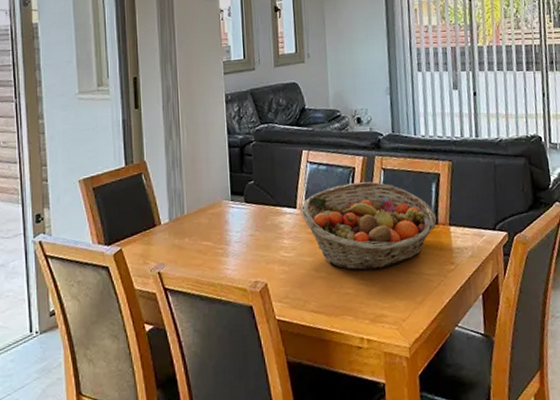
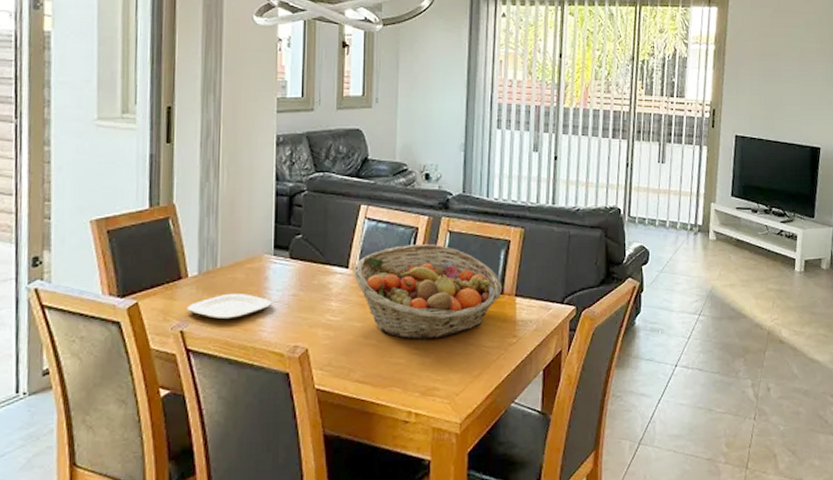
plate: none [162,236,233,261] -> present [187,293,272,320]

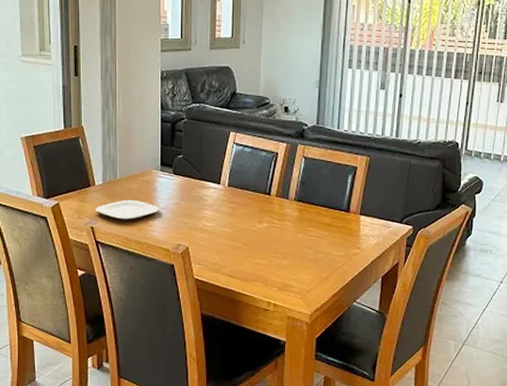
fruit basket: present [353,244,503,340] -> none [224,167,349,246]

